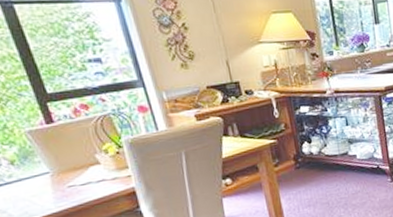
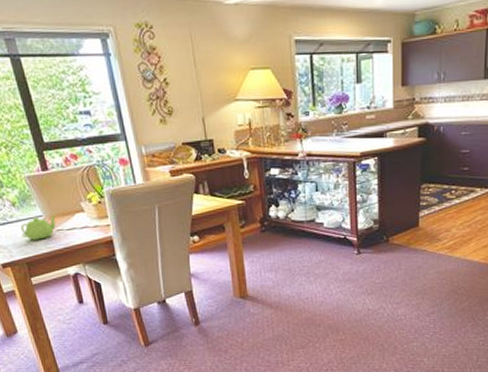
teapot: none [23,170,67,200] -> present [21,215,56,240]

